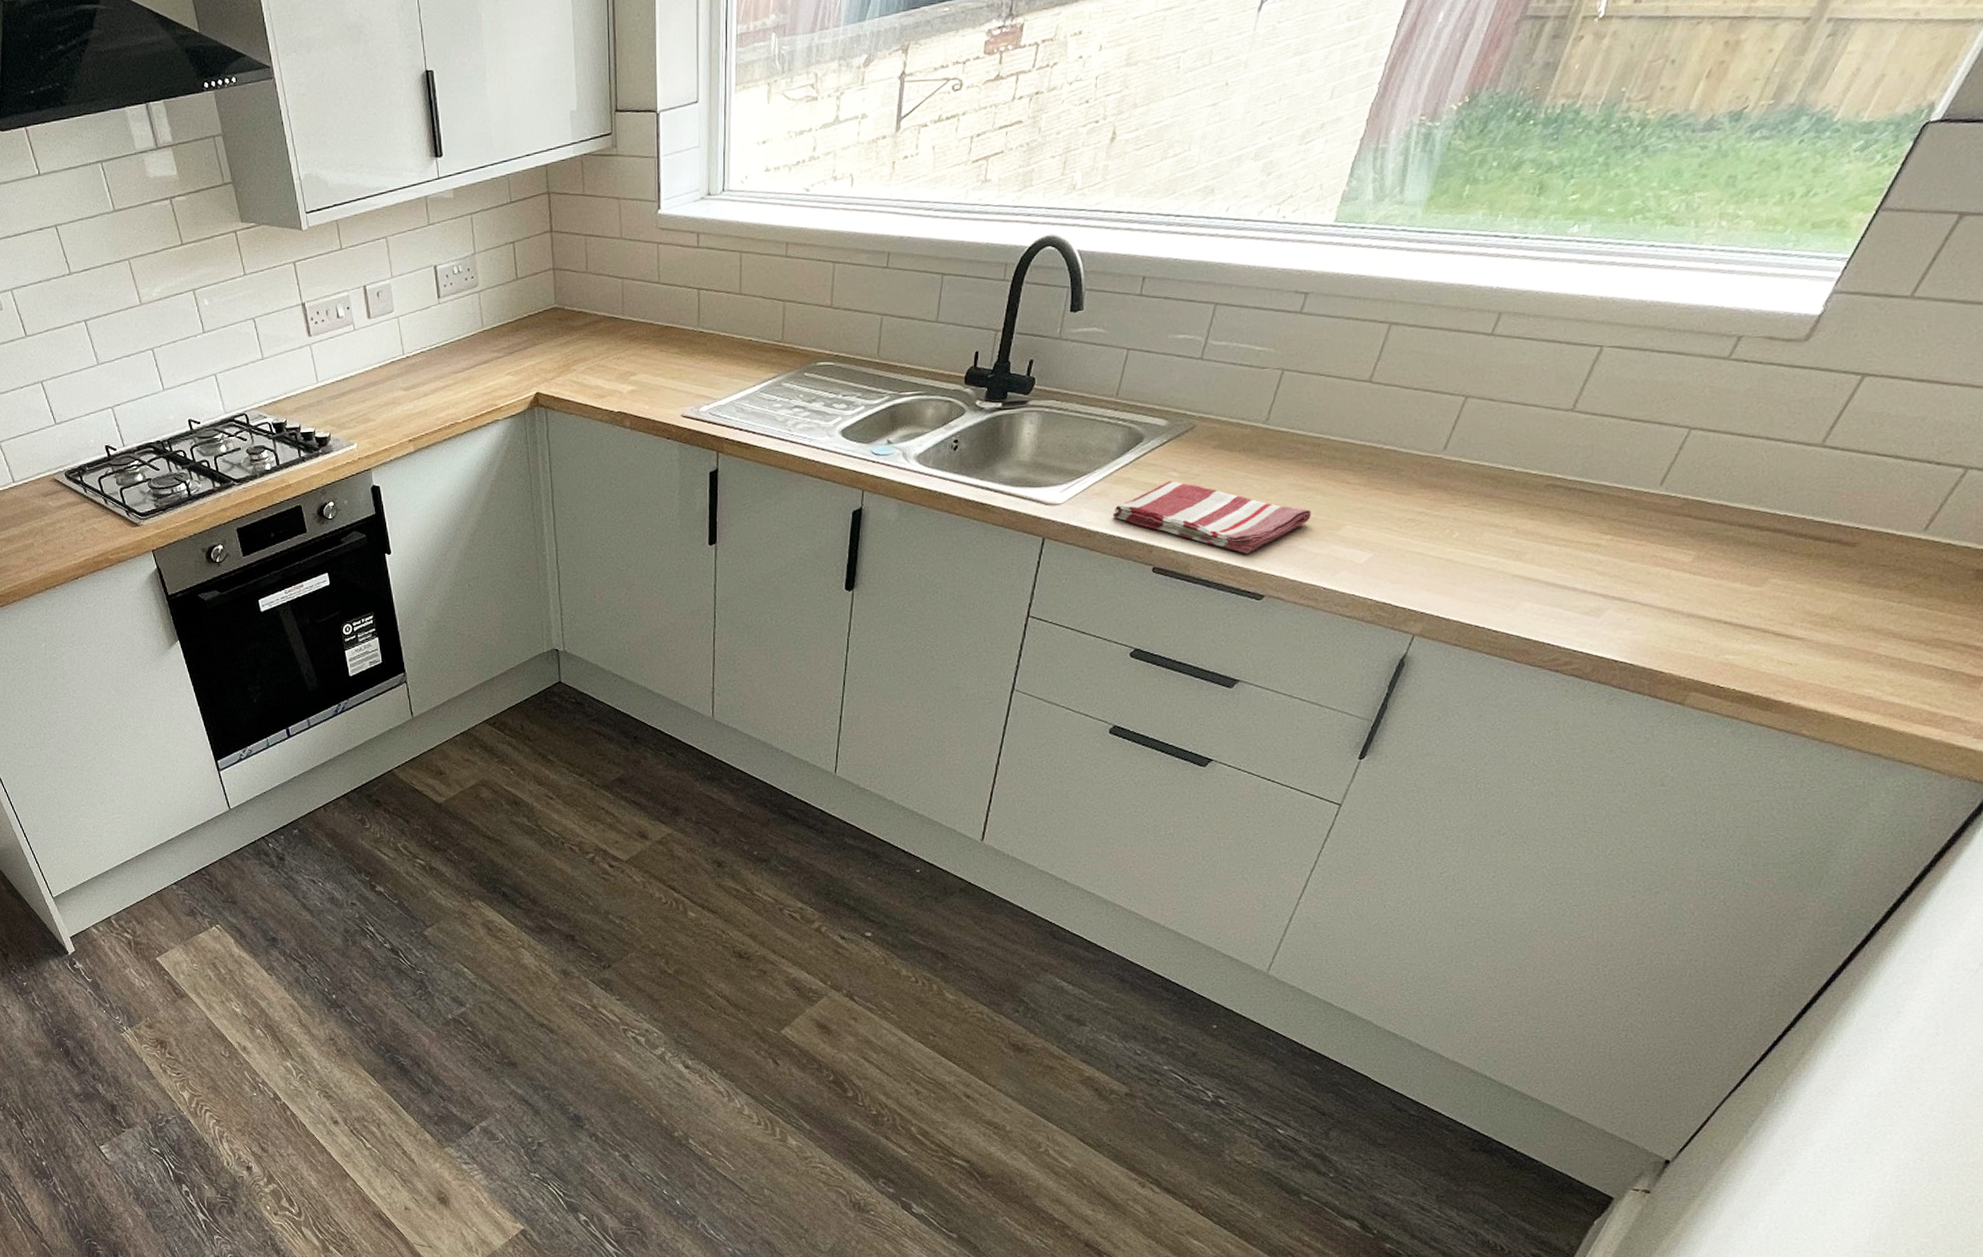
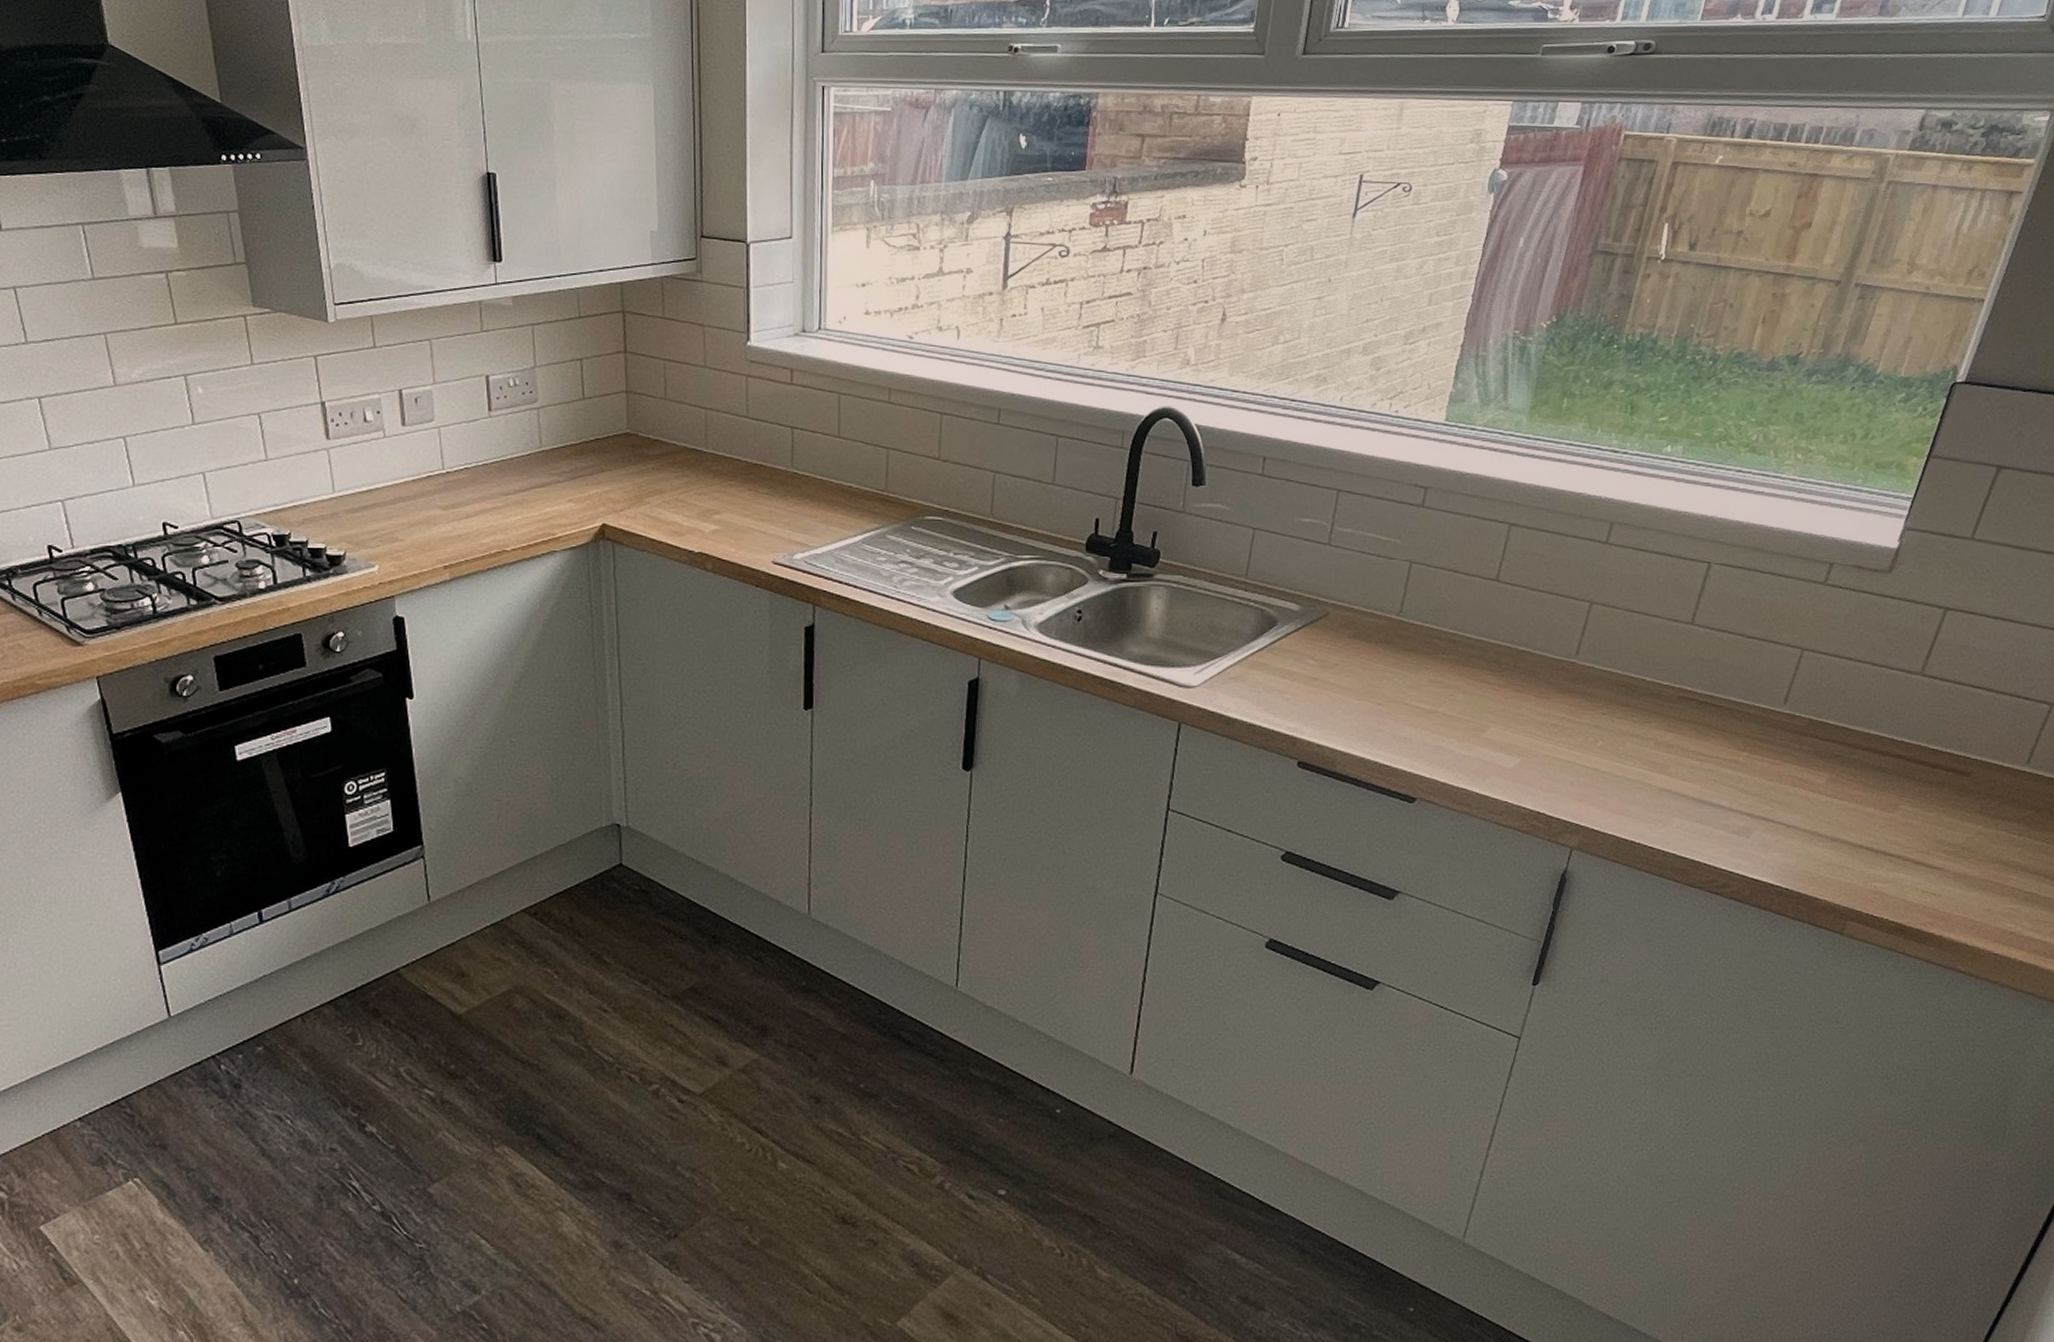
dish towel: present [1112,481,1311,554] -> none [1251,669,1454,752]

